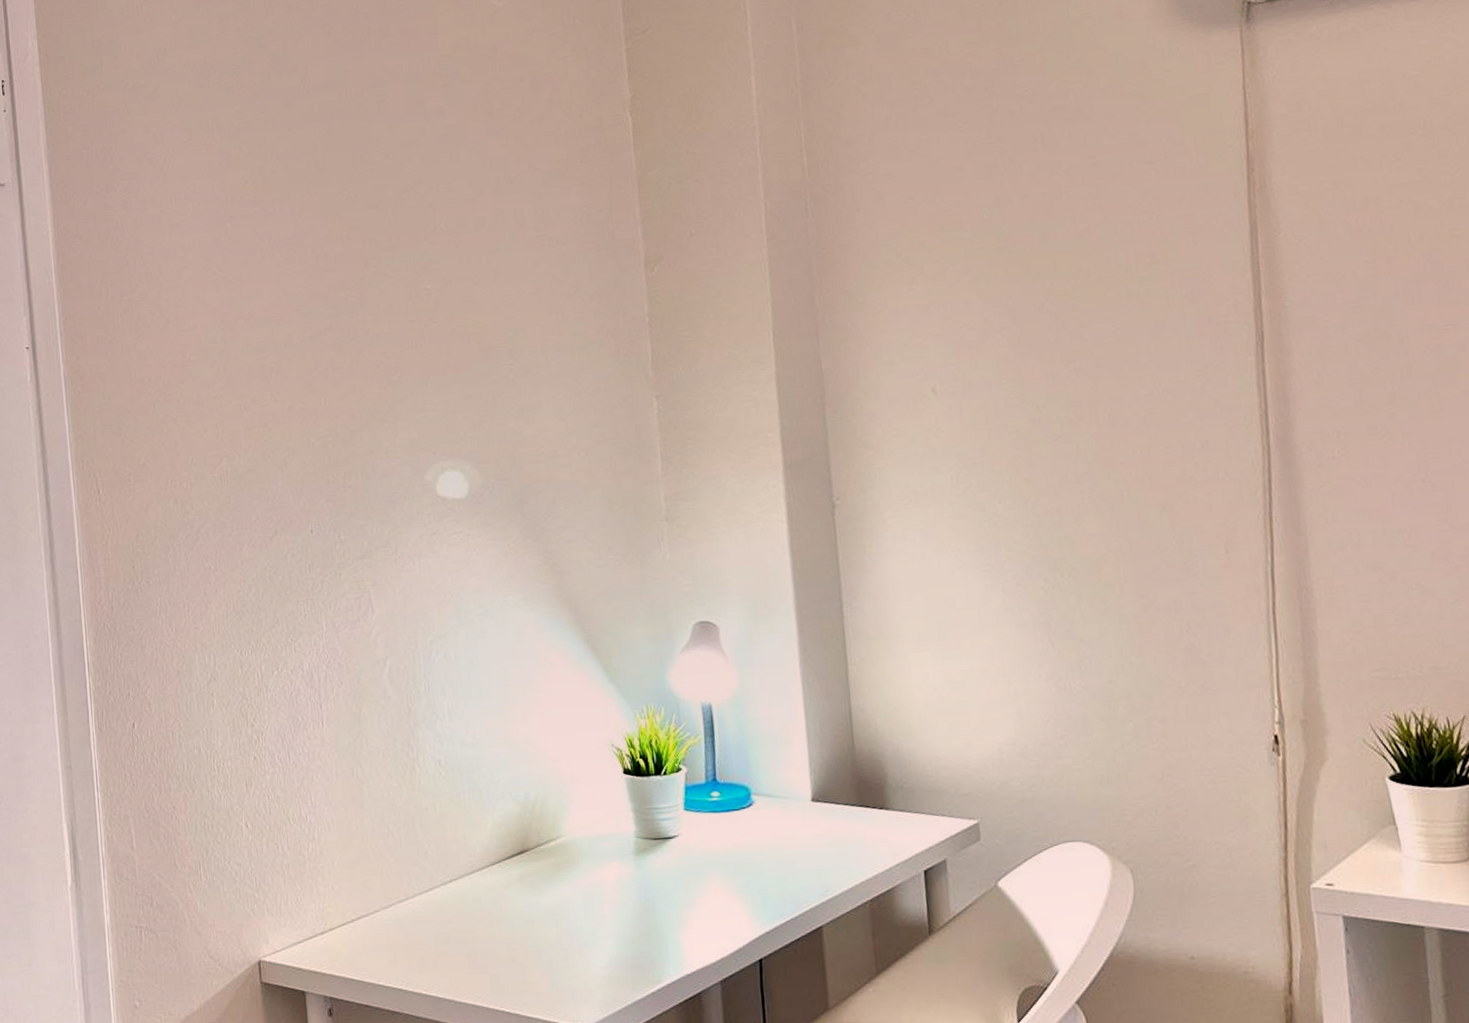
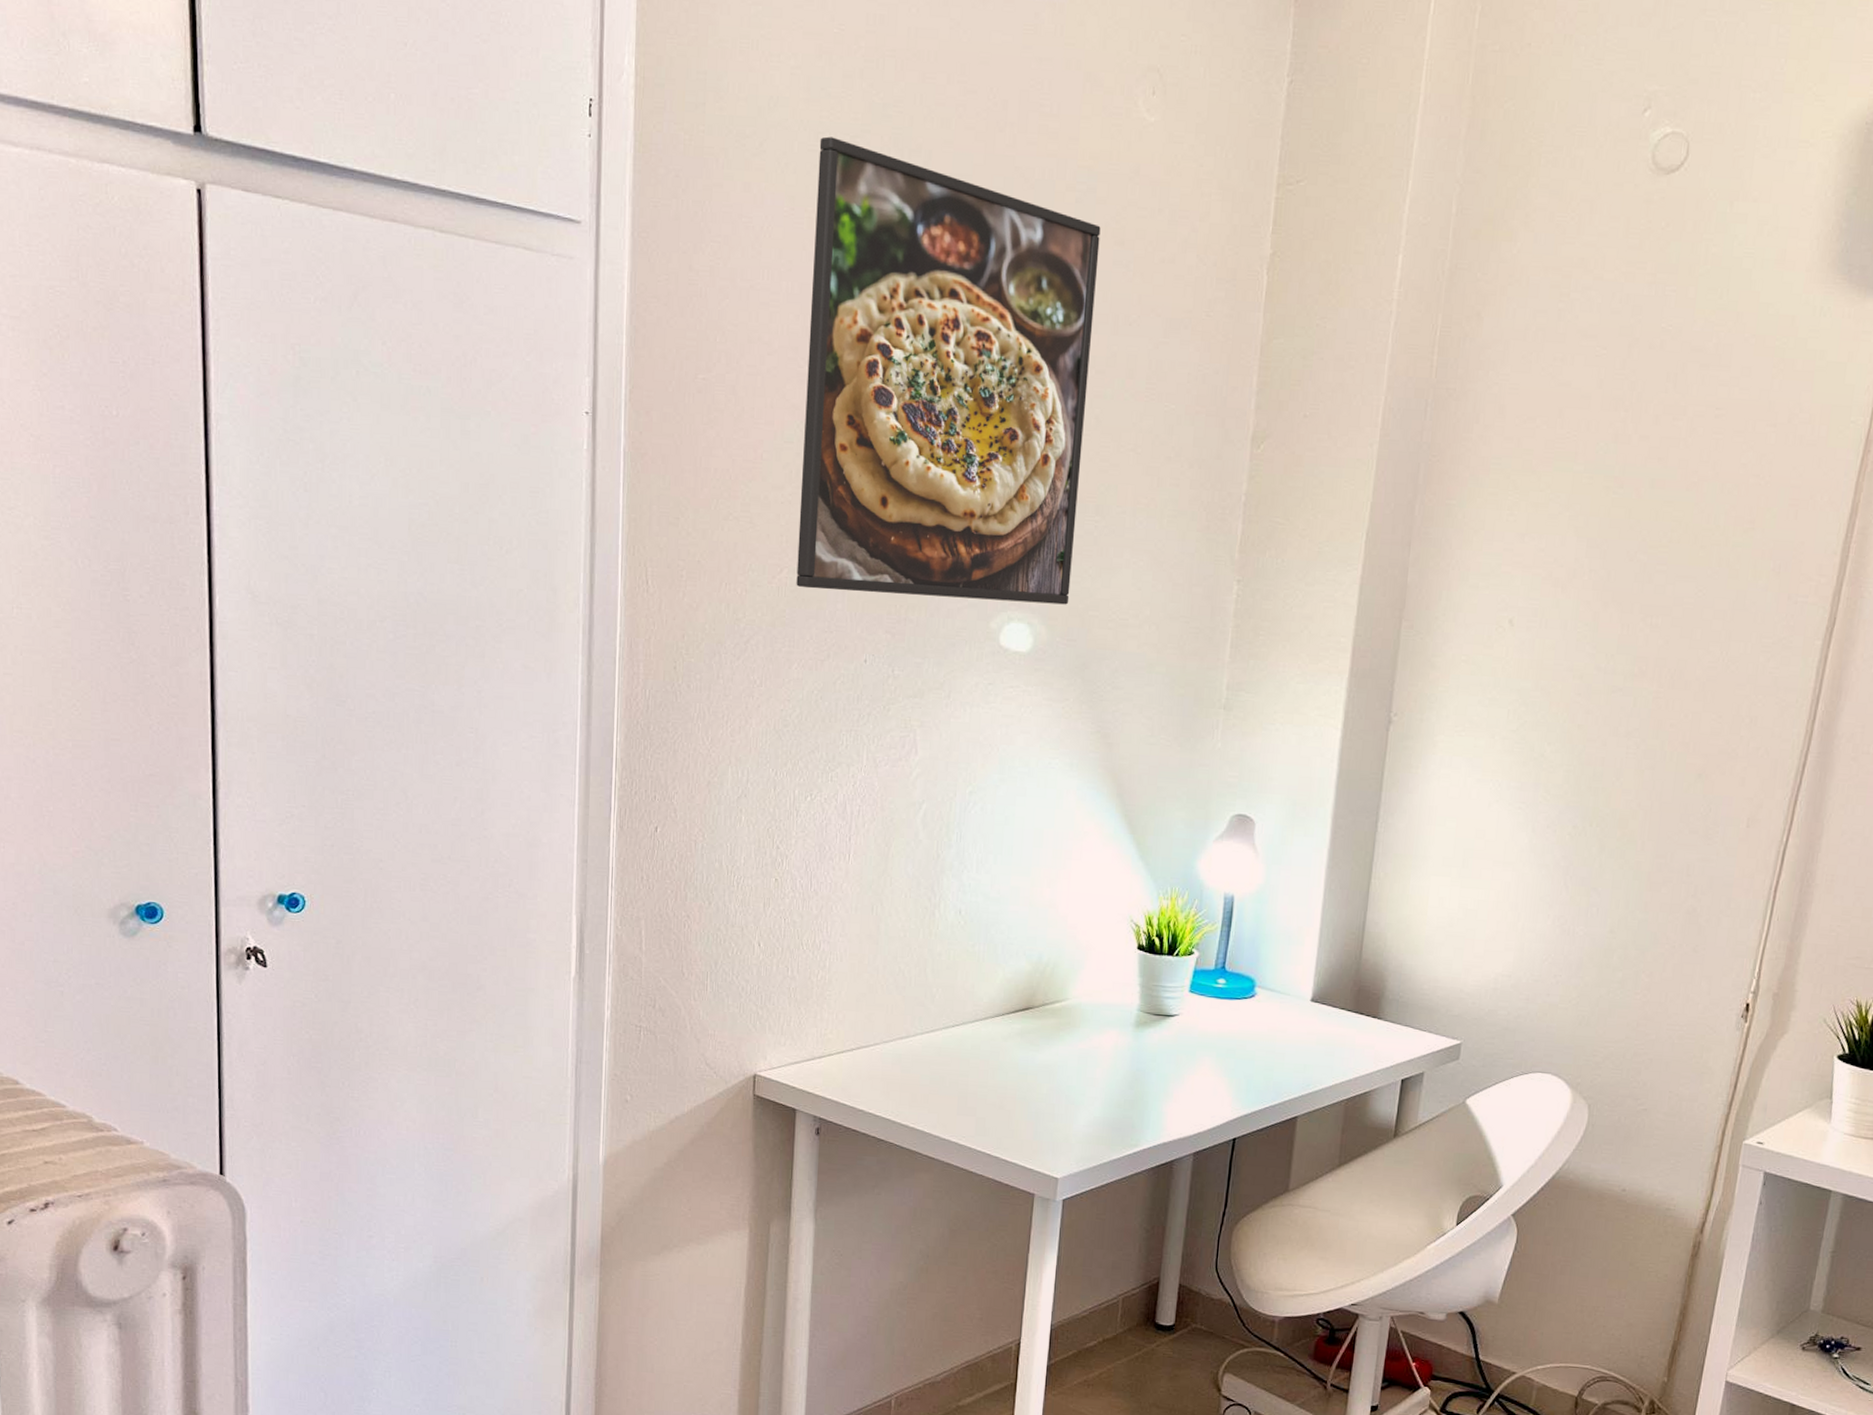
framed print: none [206,72,497,473] -> present [796,136,1101,605]

